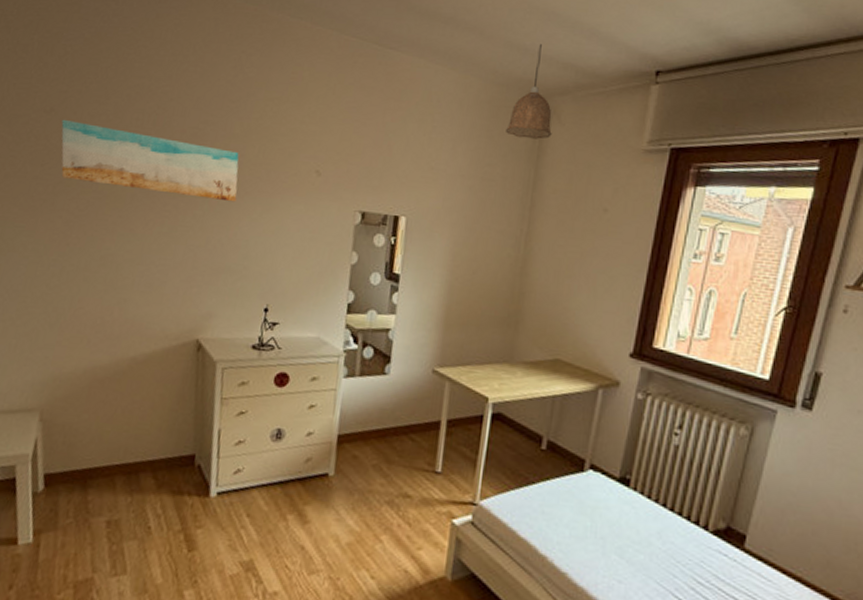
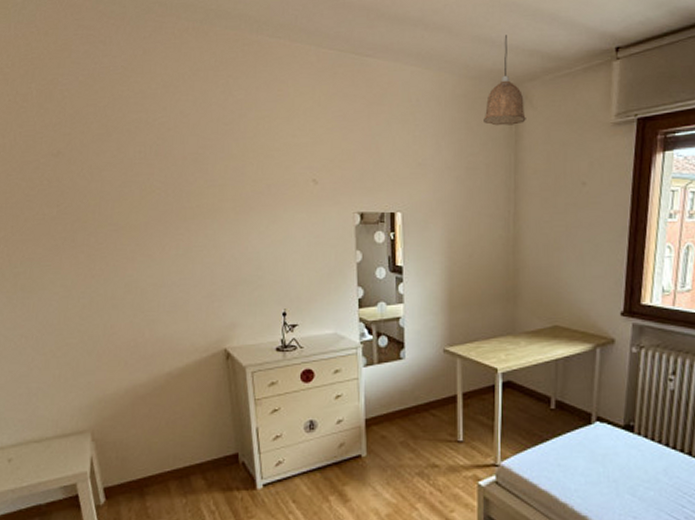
wall art: present [61,119,239,202] -> none [70,160,243,219]

